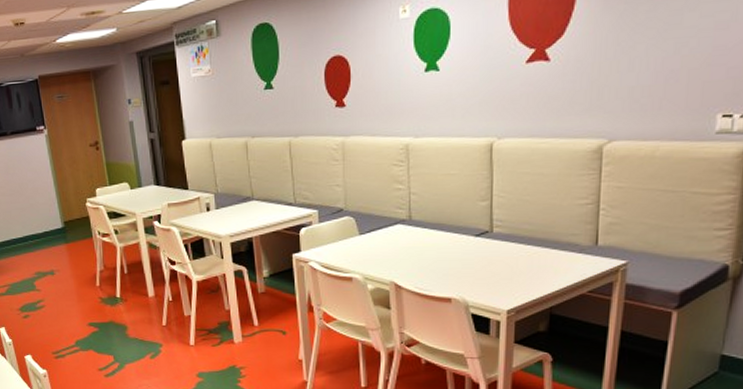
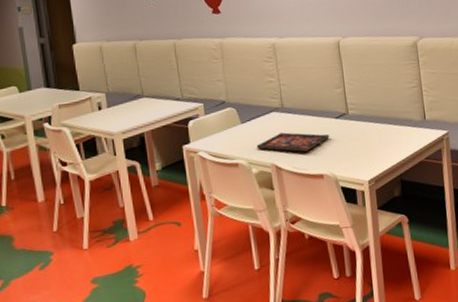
board game: none [375,248,465,271] -> present [256,132,330,152]

